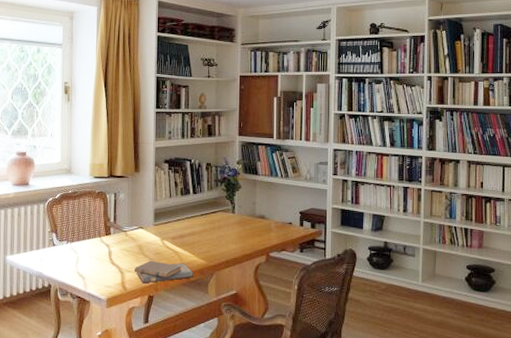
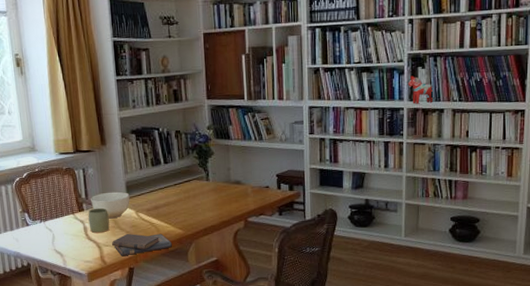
mug: none [114,233,134,258] -> present [88,207,110,233]
bowl: none [118,218,157,245] -> present [90,191,130,219]
decorative figurine: none [427,127,449,154] -> present [408,75,433,104]

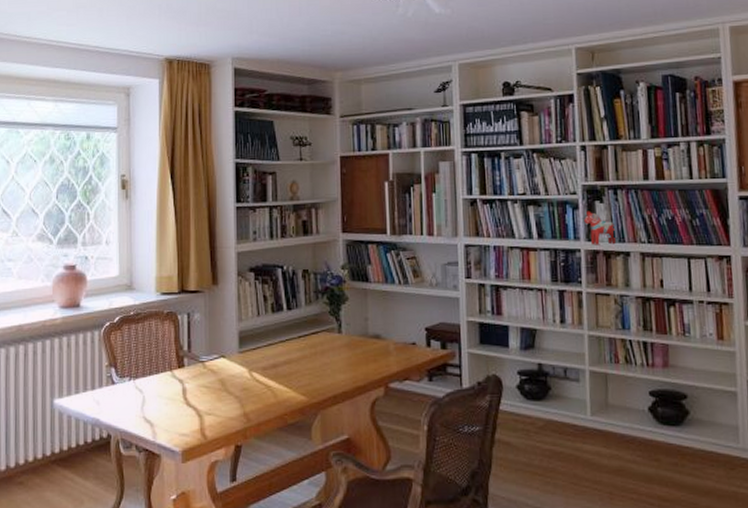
mug: present [88,207,110,233] -> none [189,363,215,397]
bowl: present [90,191,130,219] -> none [193,343,243,379]
diary: present [111,233,172,257] -> none [215,399,292,430]

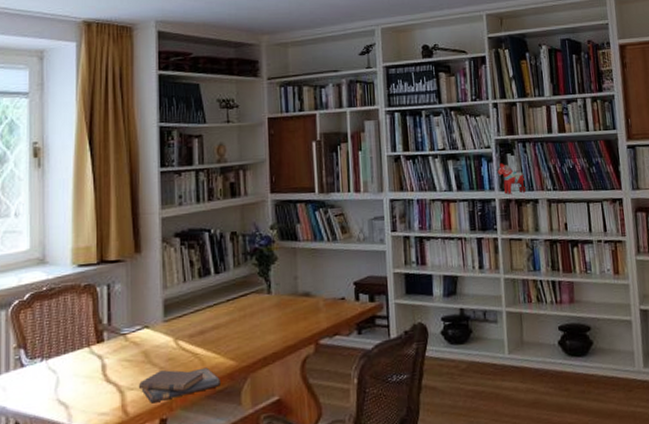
diary: none [215,399,292,430] -> present [138,367,220,403]

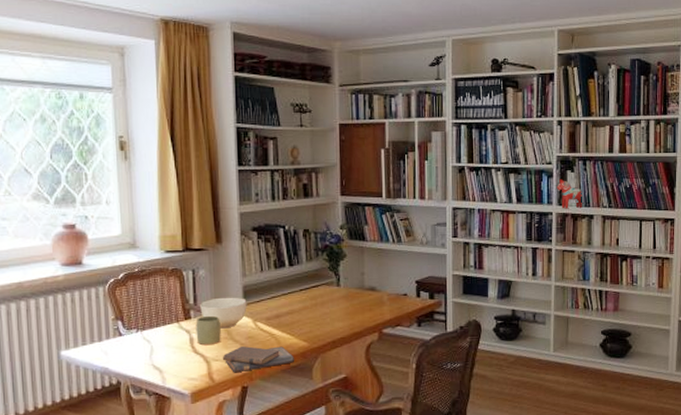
mug: none [109,336,138,373] -> present [196,315,221,346]
bowl: none [113,312,168,351] -> present [199,297,247,329]

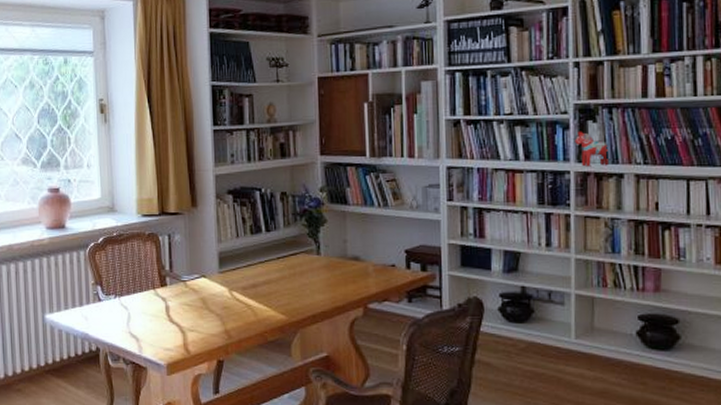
mug: present [196,315,221,346] -> none [171,283,197,315]
bowl: present [199,297,247,329] -> none [174,264,223,297]
diary: present [222,346,294,373] -> none [197,317,272,345]

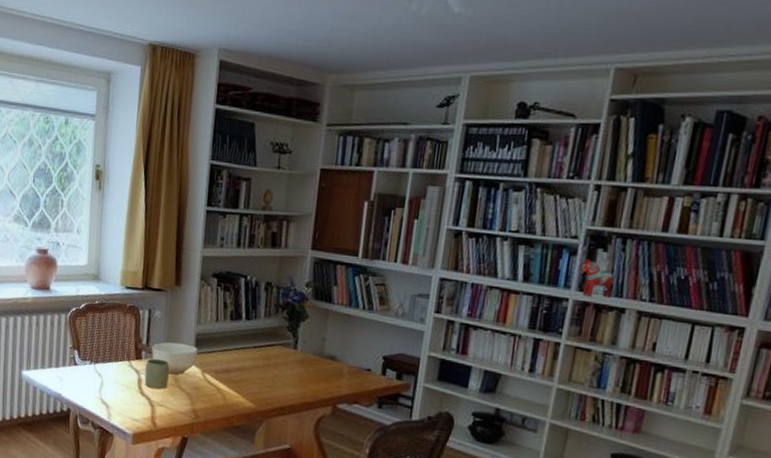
mug: none [171,283,197,315] -> present [144,358,170,389]
bowl: none [174,264,223,297] -> present [151,341,198,375]

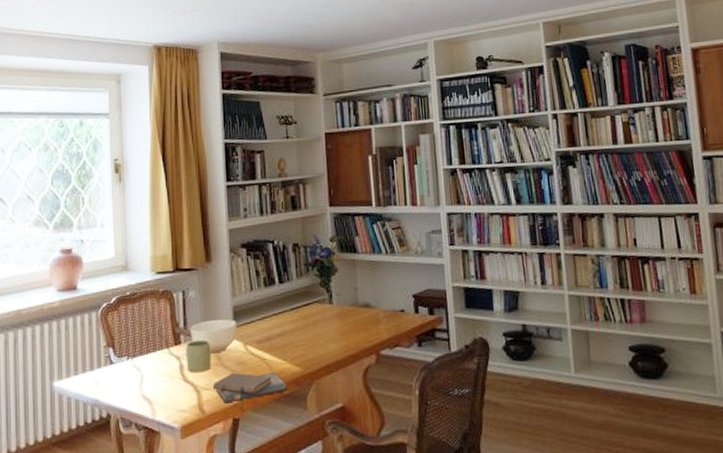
diary: none [166,396,238,423] -> present [212,372,287,404]
decorative figurine: present [580,258,614,299] -> none [559,176,590,209]

